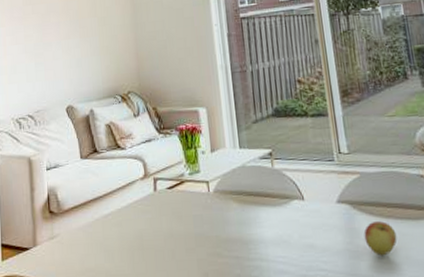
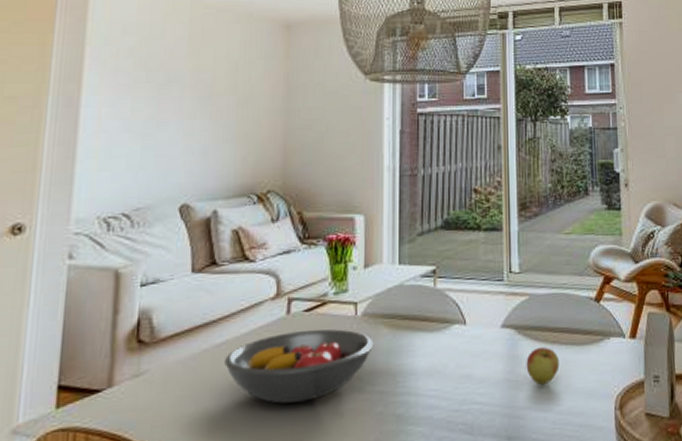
fruit bowl: none [112,203,227,264] -> present [225,329,374,404]

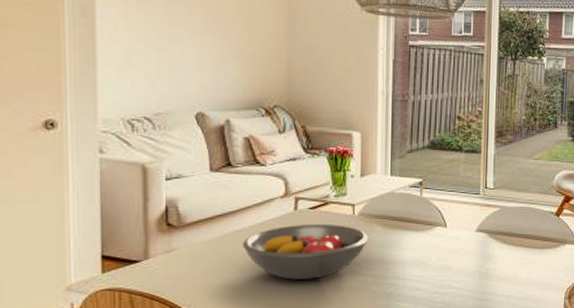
apple: present [526,346,560,386] -> none [495,248,523,278]

